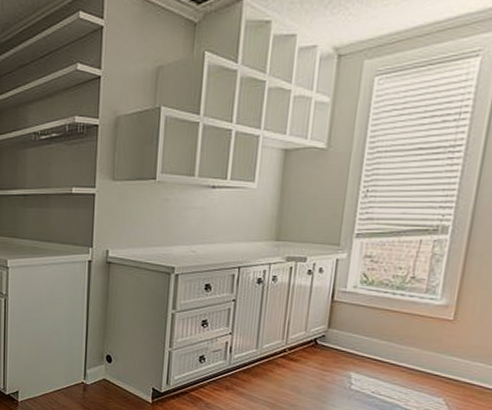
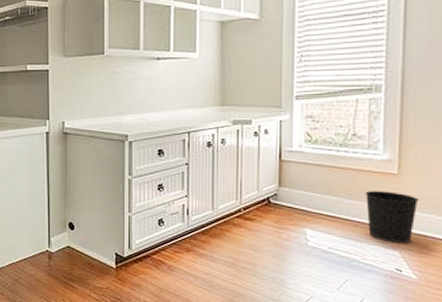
wastebasket: none [415,337,472,391] -> present [365,191,419,243]

